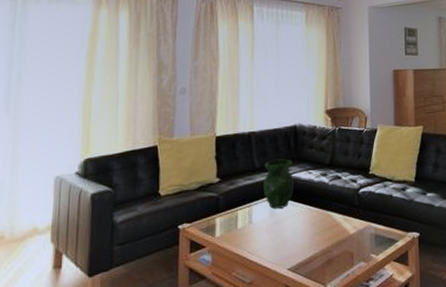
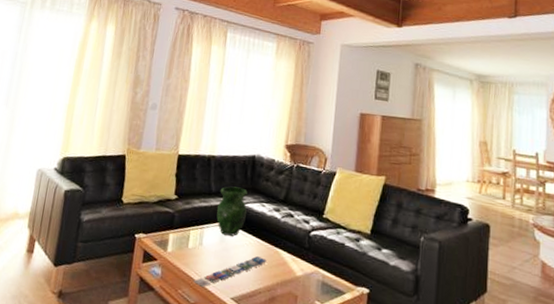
book: none [246,223,319,266] -> present [192,256,267,288]

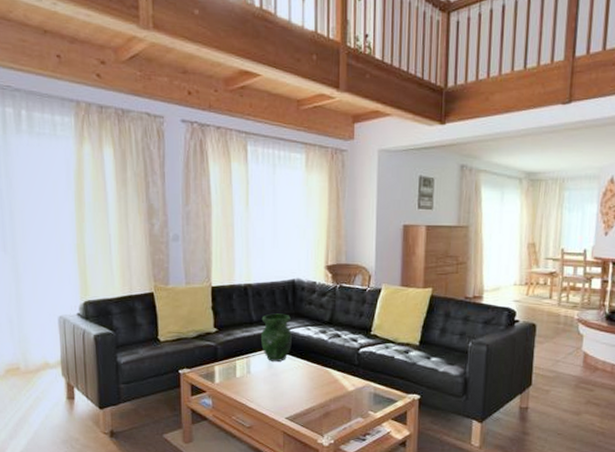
book: present [192,256,267,288] -> none [245,378,317,412]

